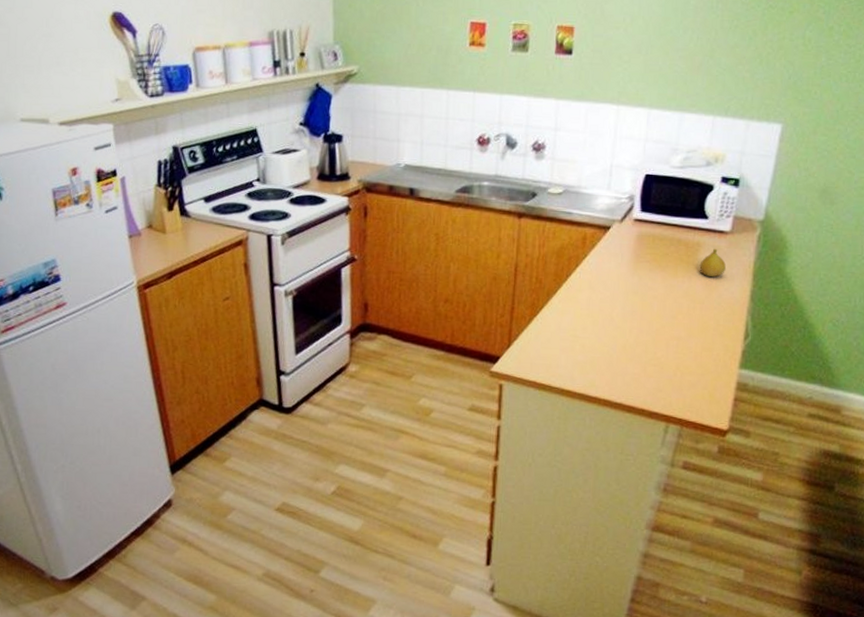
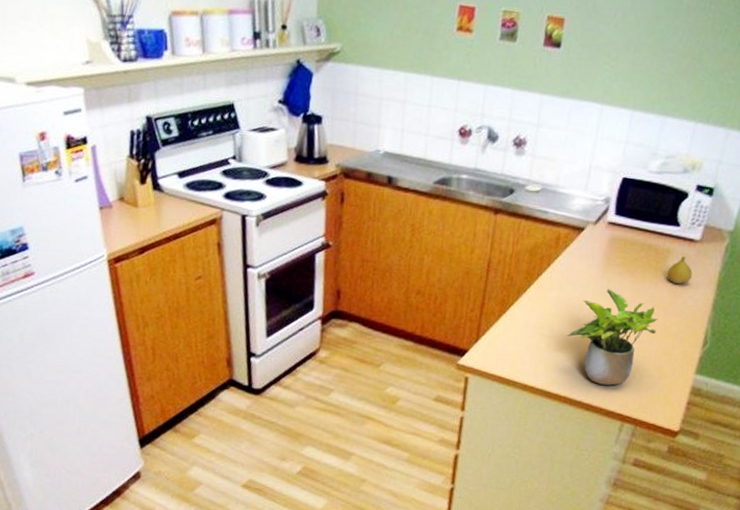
potted plant: none [602,286,695,385] -> present [567,289,658,386]

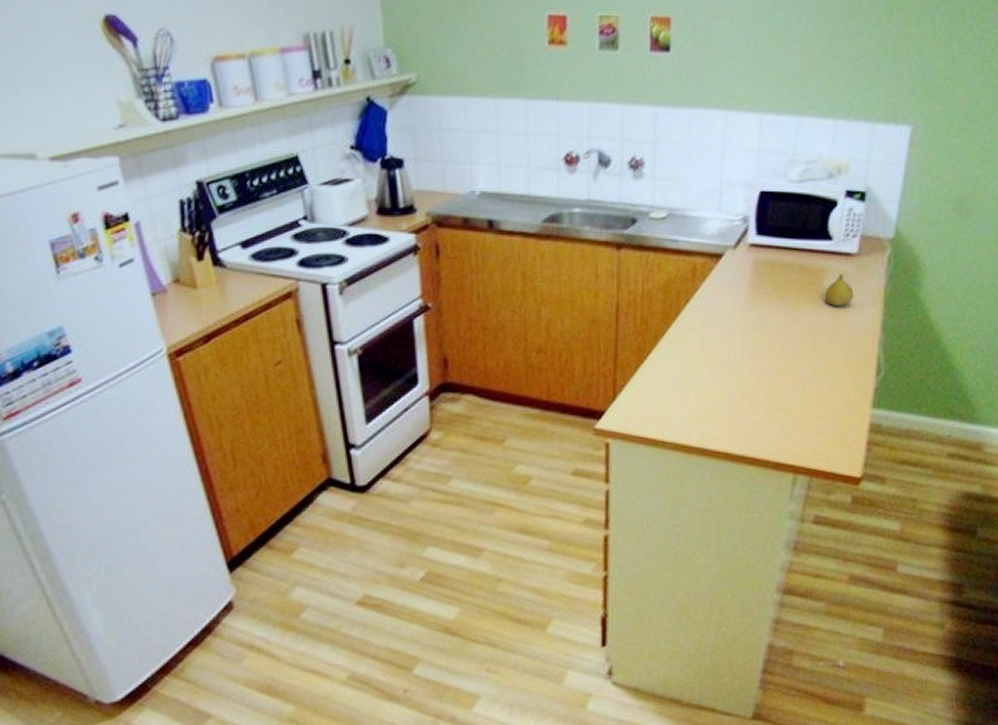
potted plant: present [567,289,658,386] -> none [718,321,821,433]

